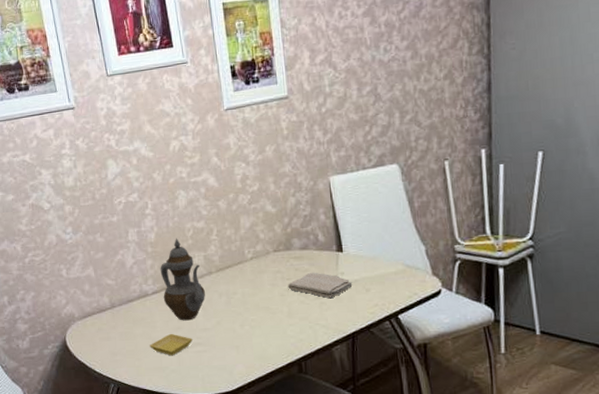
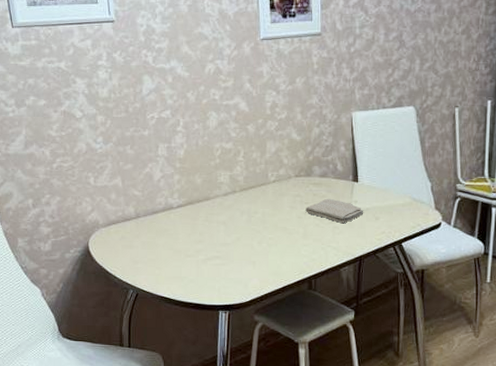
saucer: present [150,333,192,356] -> none [171,245,212,267]
teapot: present [160,238,205,321] -> none [186,156,228,235]

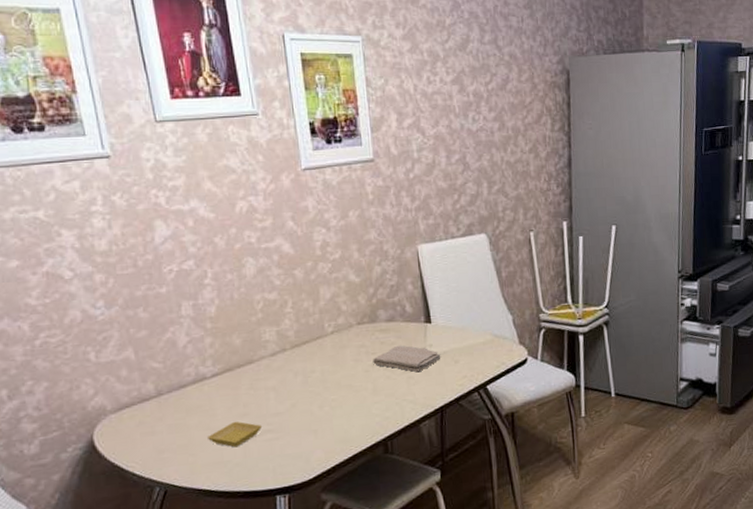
saucer: none [171,245,212,267] -> present [208,421,262,448]

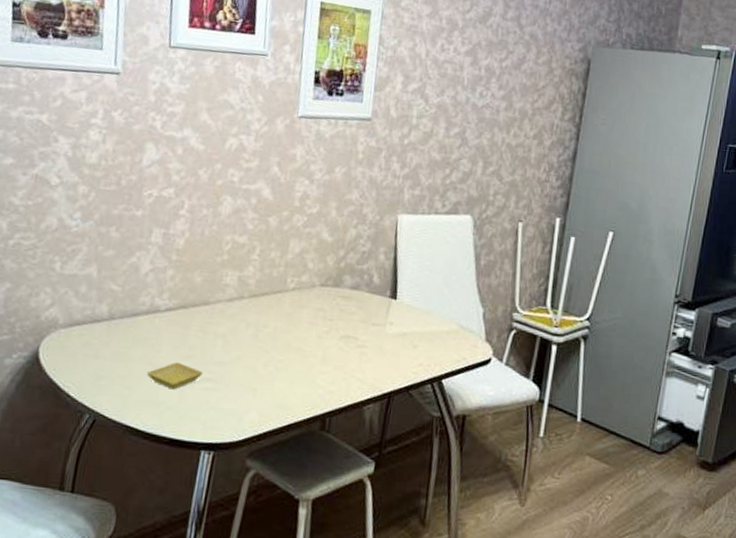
washcloth: present [373,345,441,373] -> none [328,316,400,350]

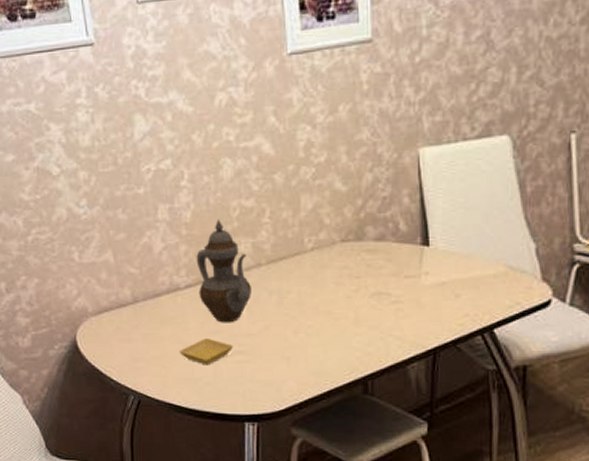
teapot: none [177,249,231,350] -> present [196,218,251,323]

